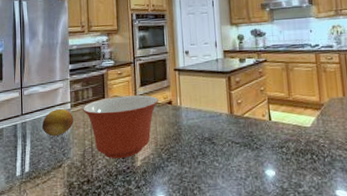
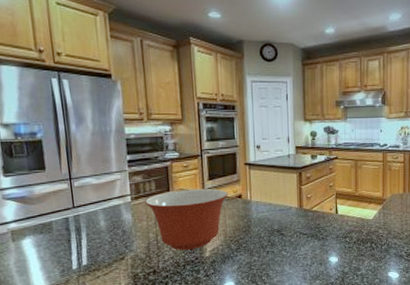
fruit: present [41,108,73,137] -> none [98,201,135,230]

